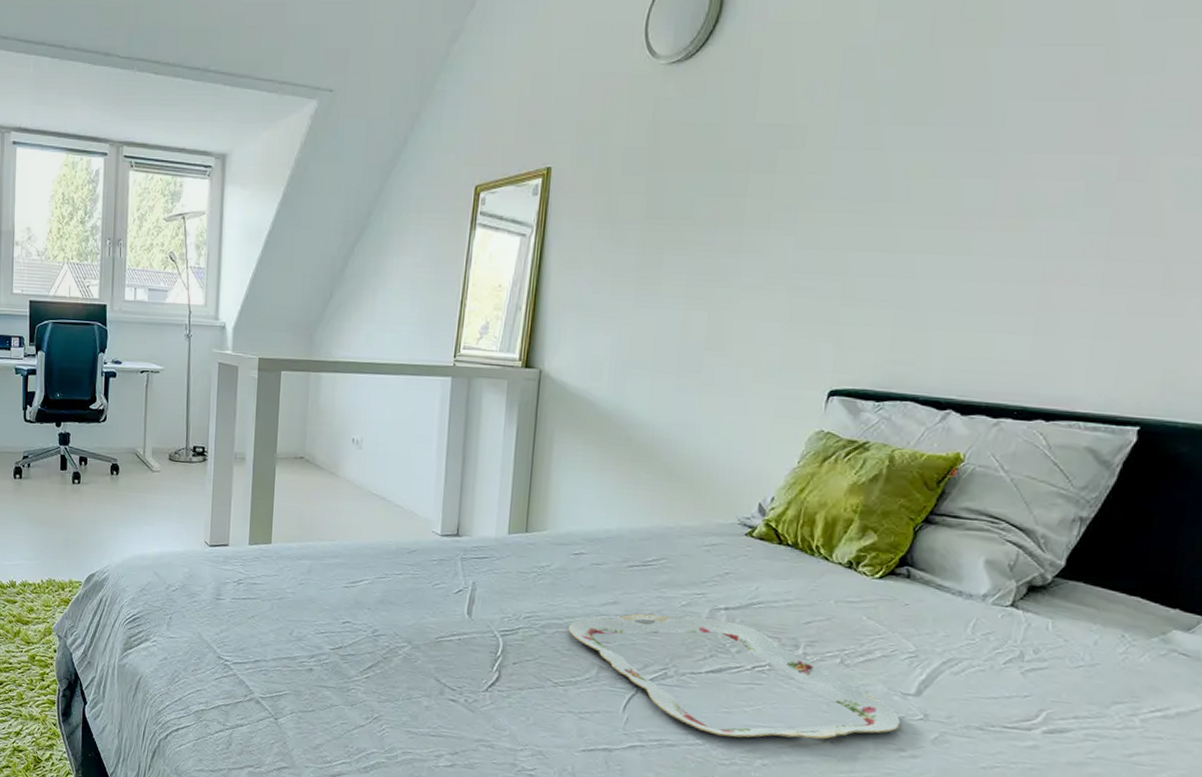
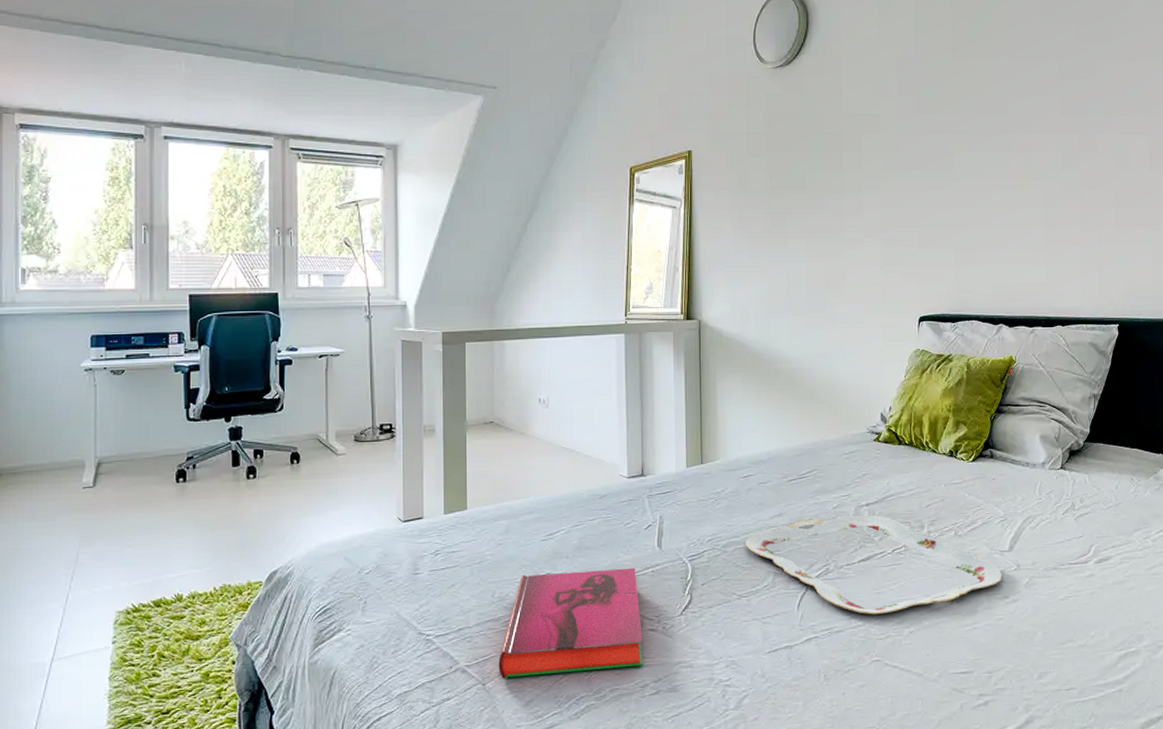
hardback book: none [291,618,442,735] -> present [498,567,643,679]

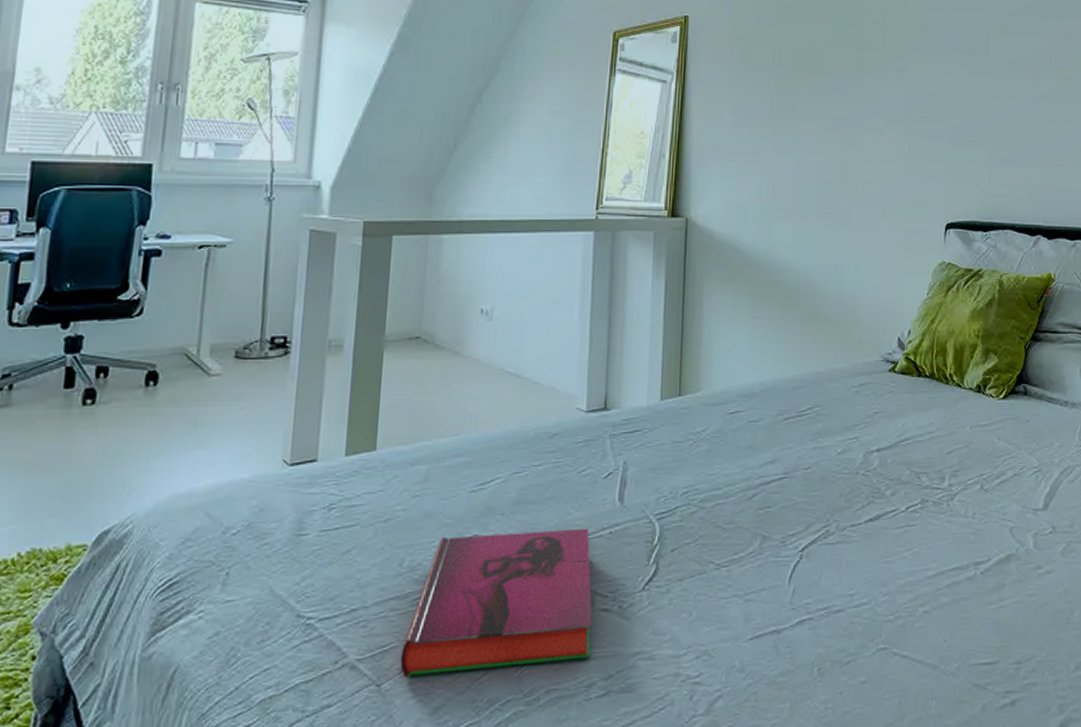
serving tray: present [745,514,1002,615] -> none [727,462,1035,590]

